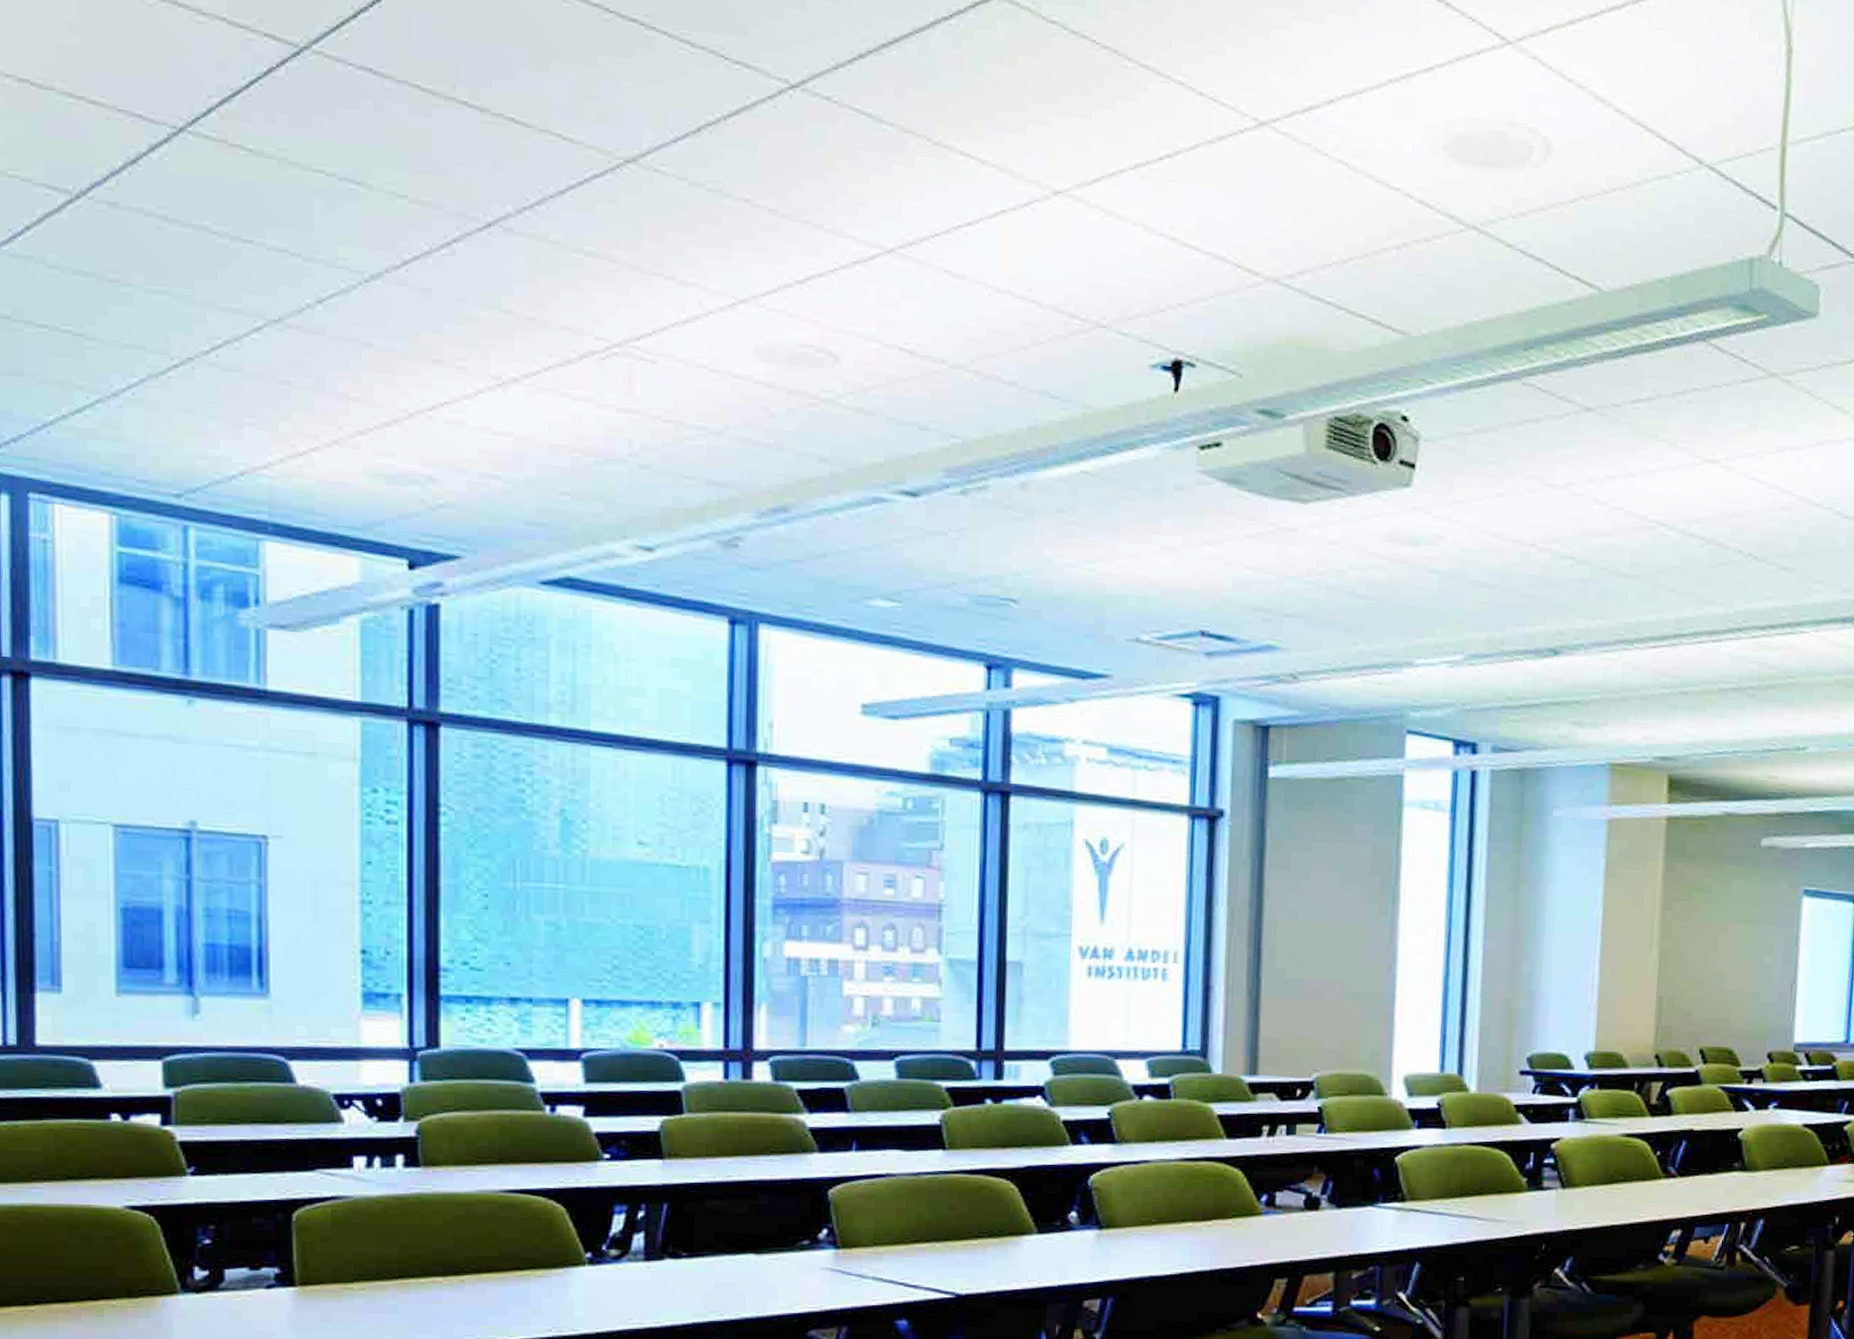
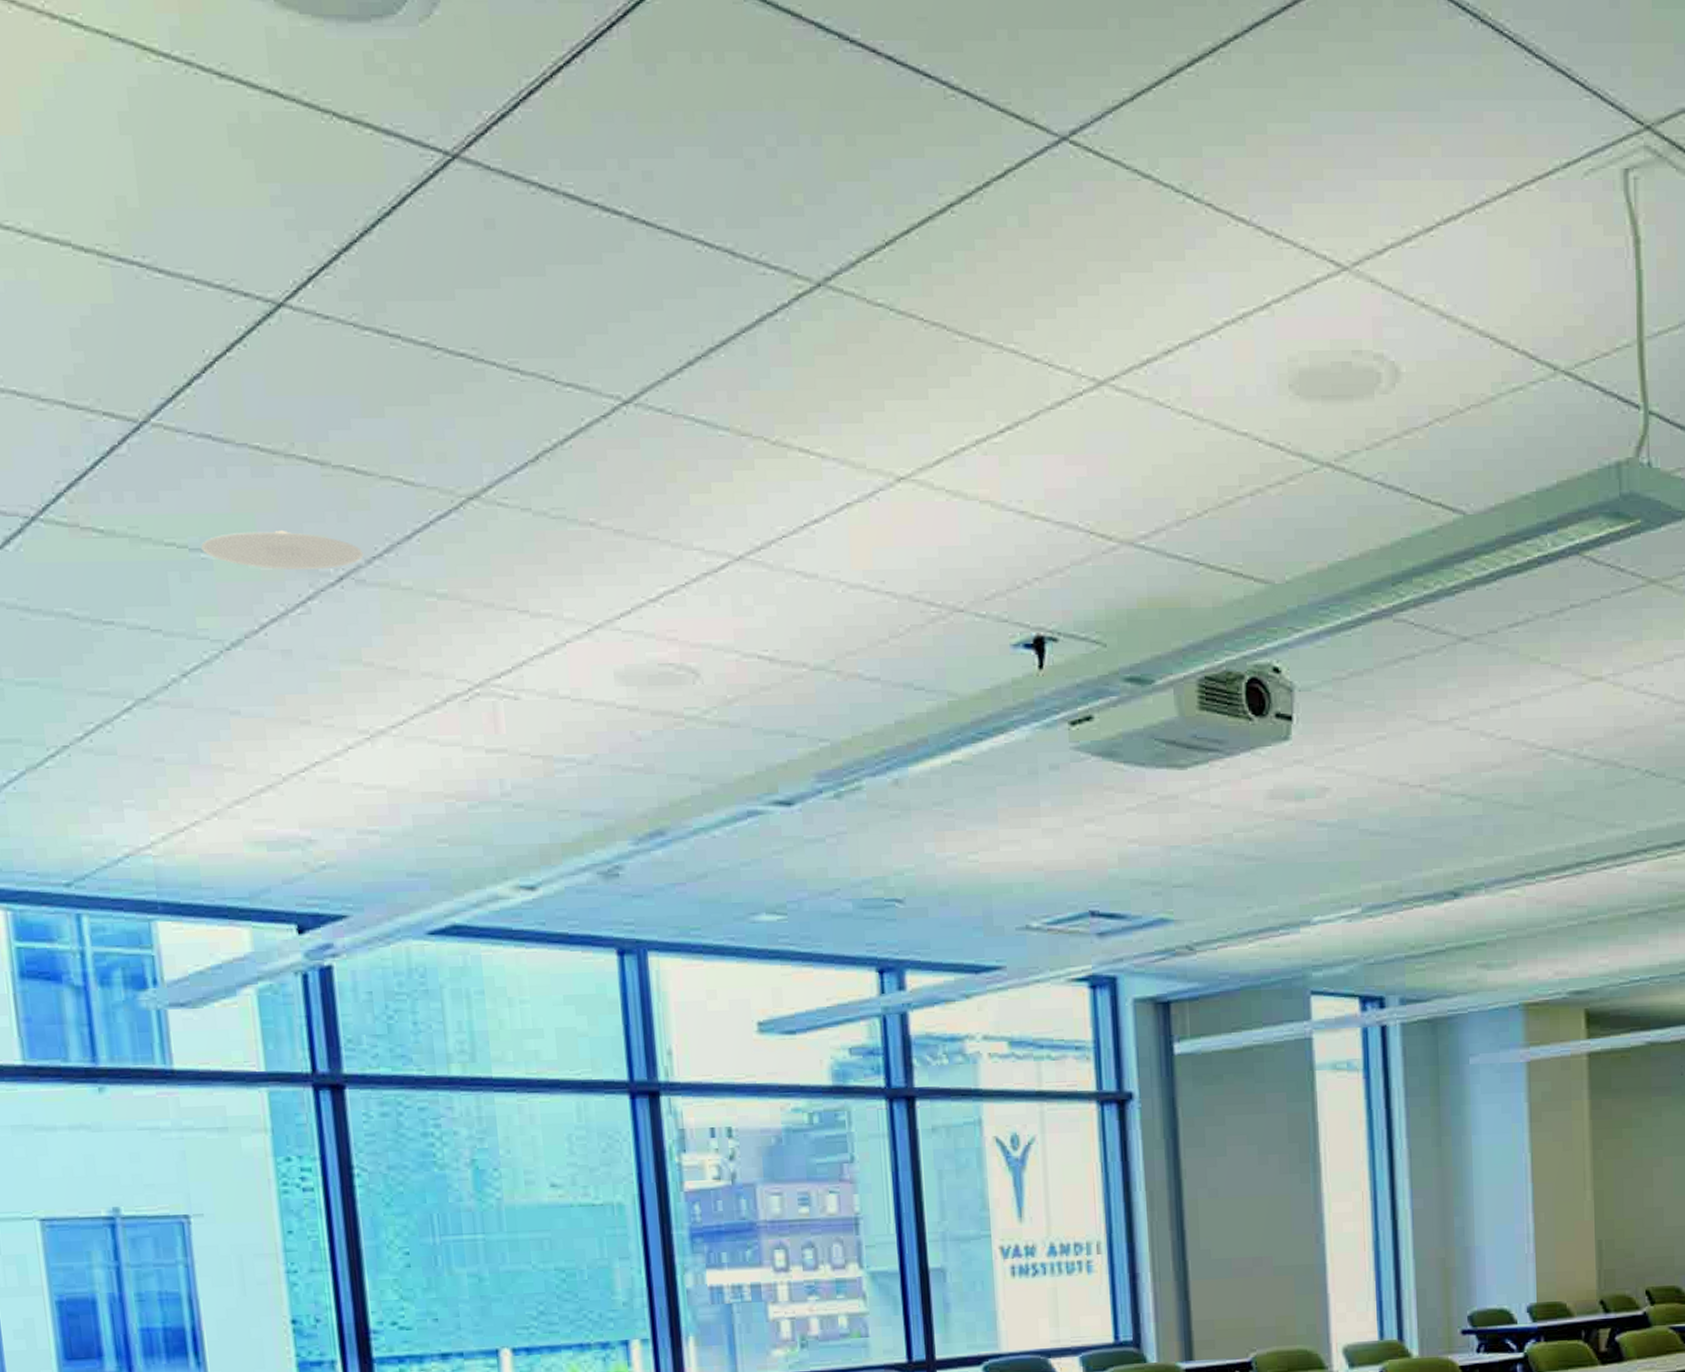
recessed light: none [350,167,514,214] -> present [201,529,364,570]

